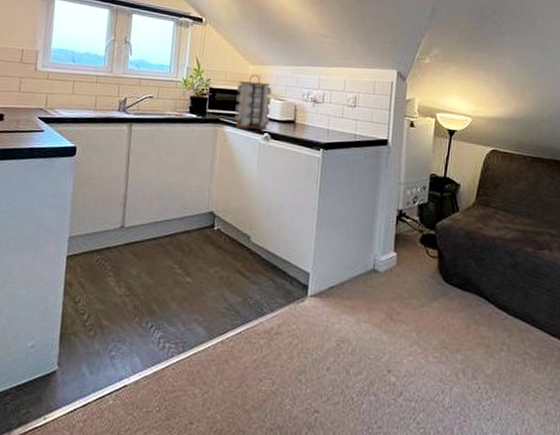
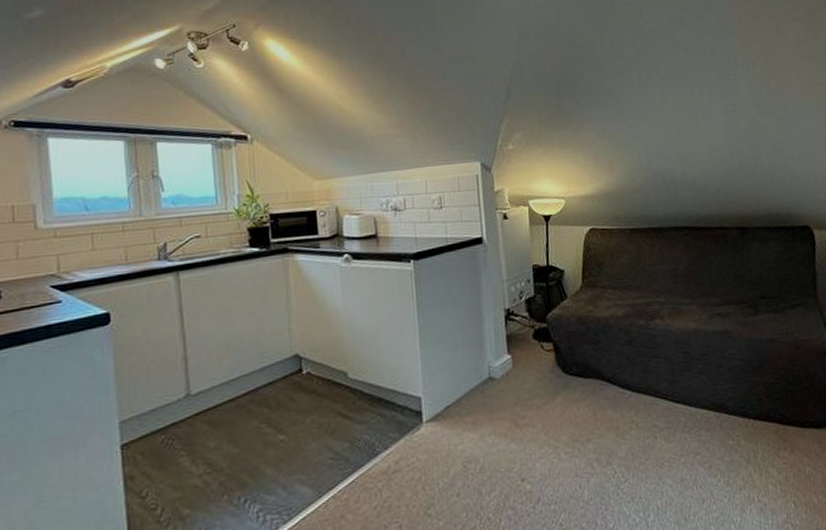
spice rack: present [234,74,272,131] -> none [302,190,348,255]

